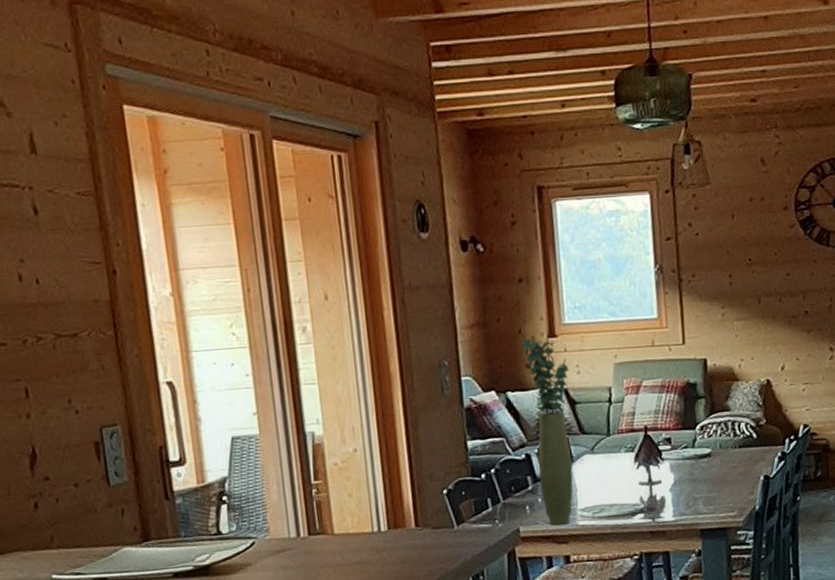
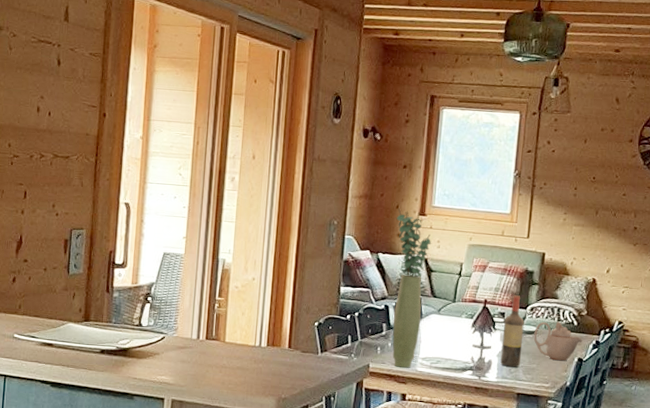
wine bottle: none [672,414,698,501] -> present [500,295,524,367]
teapot: none [708,437,766,483] -> present [533,321,582,361]

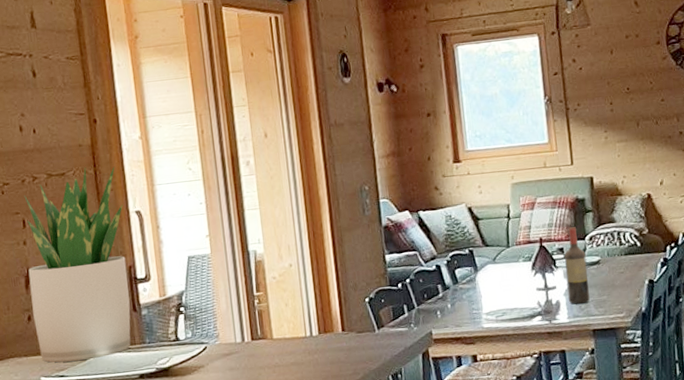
planter: none [17,155,115,328] -> present [24,166,131,363]
vase: present [392,207,432,368] -> none [430,159,478,328]
teapot: present [533,321,582,361] -> none [597,246,649,287]

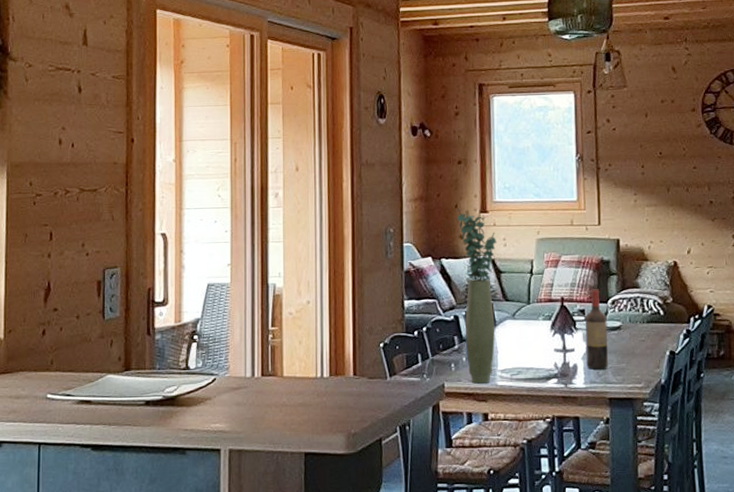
planter: present [24,166,131,363] -> none [48,185,149,382]
vase: none [430,159,478,328] -> present [456,206,498,384]

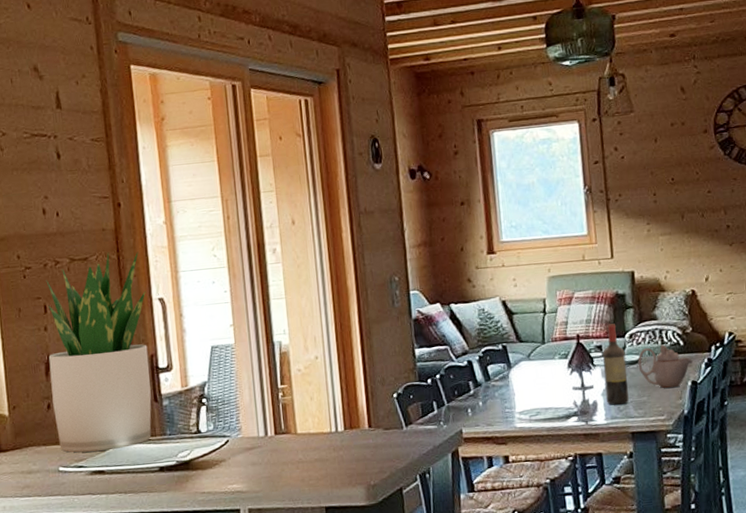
planter: none [48,185,149,382] -> present [46,252,152,453]
vase: present [456,206,498,384] -> none [463,249,511,427]
teapot: none [619,313,672,357] -> present [638,344,693,388]

